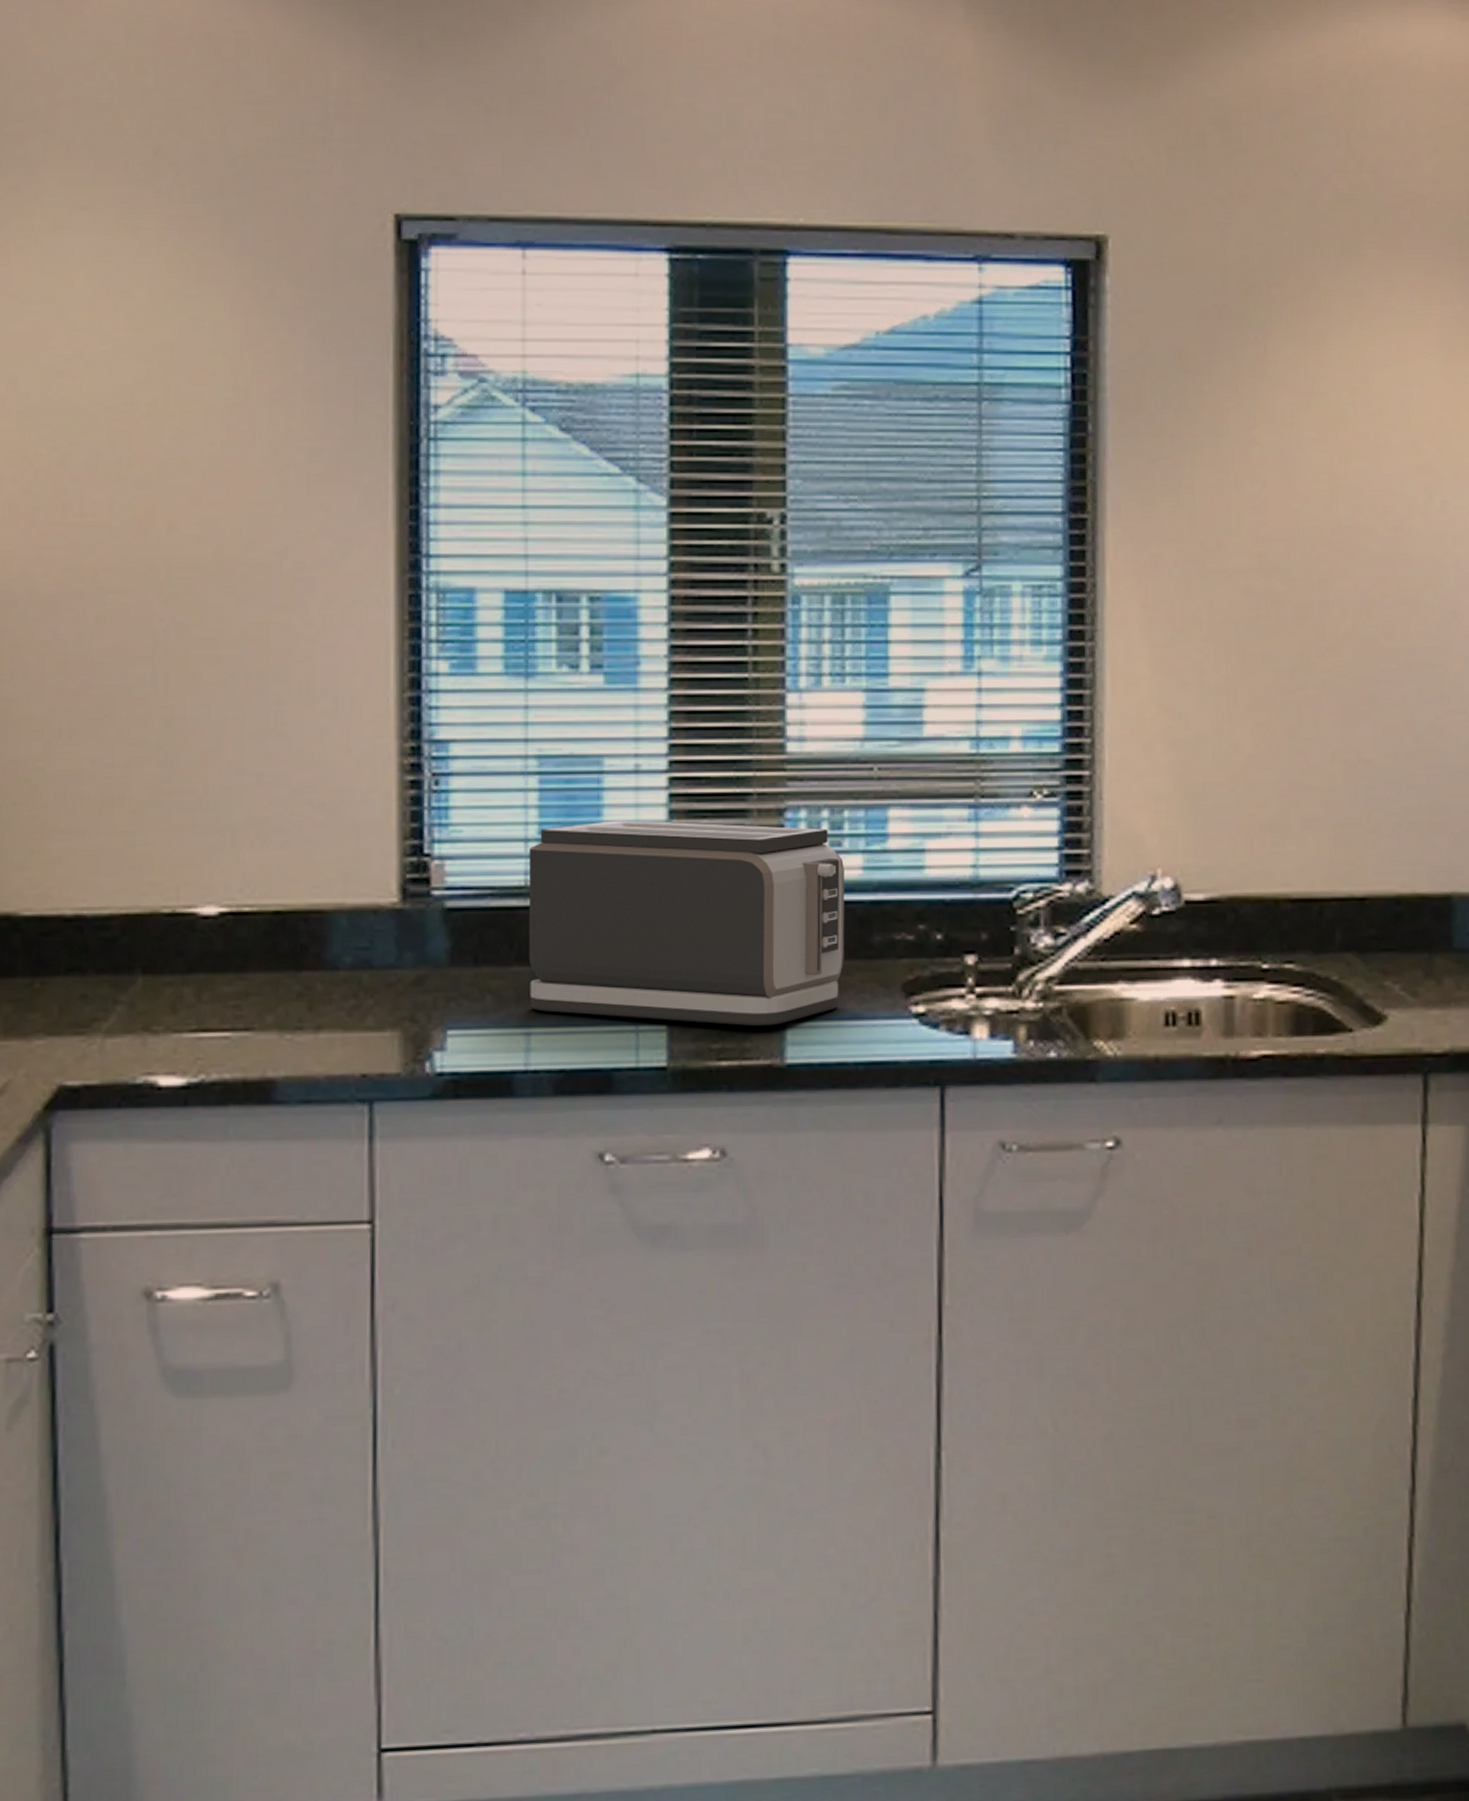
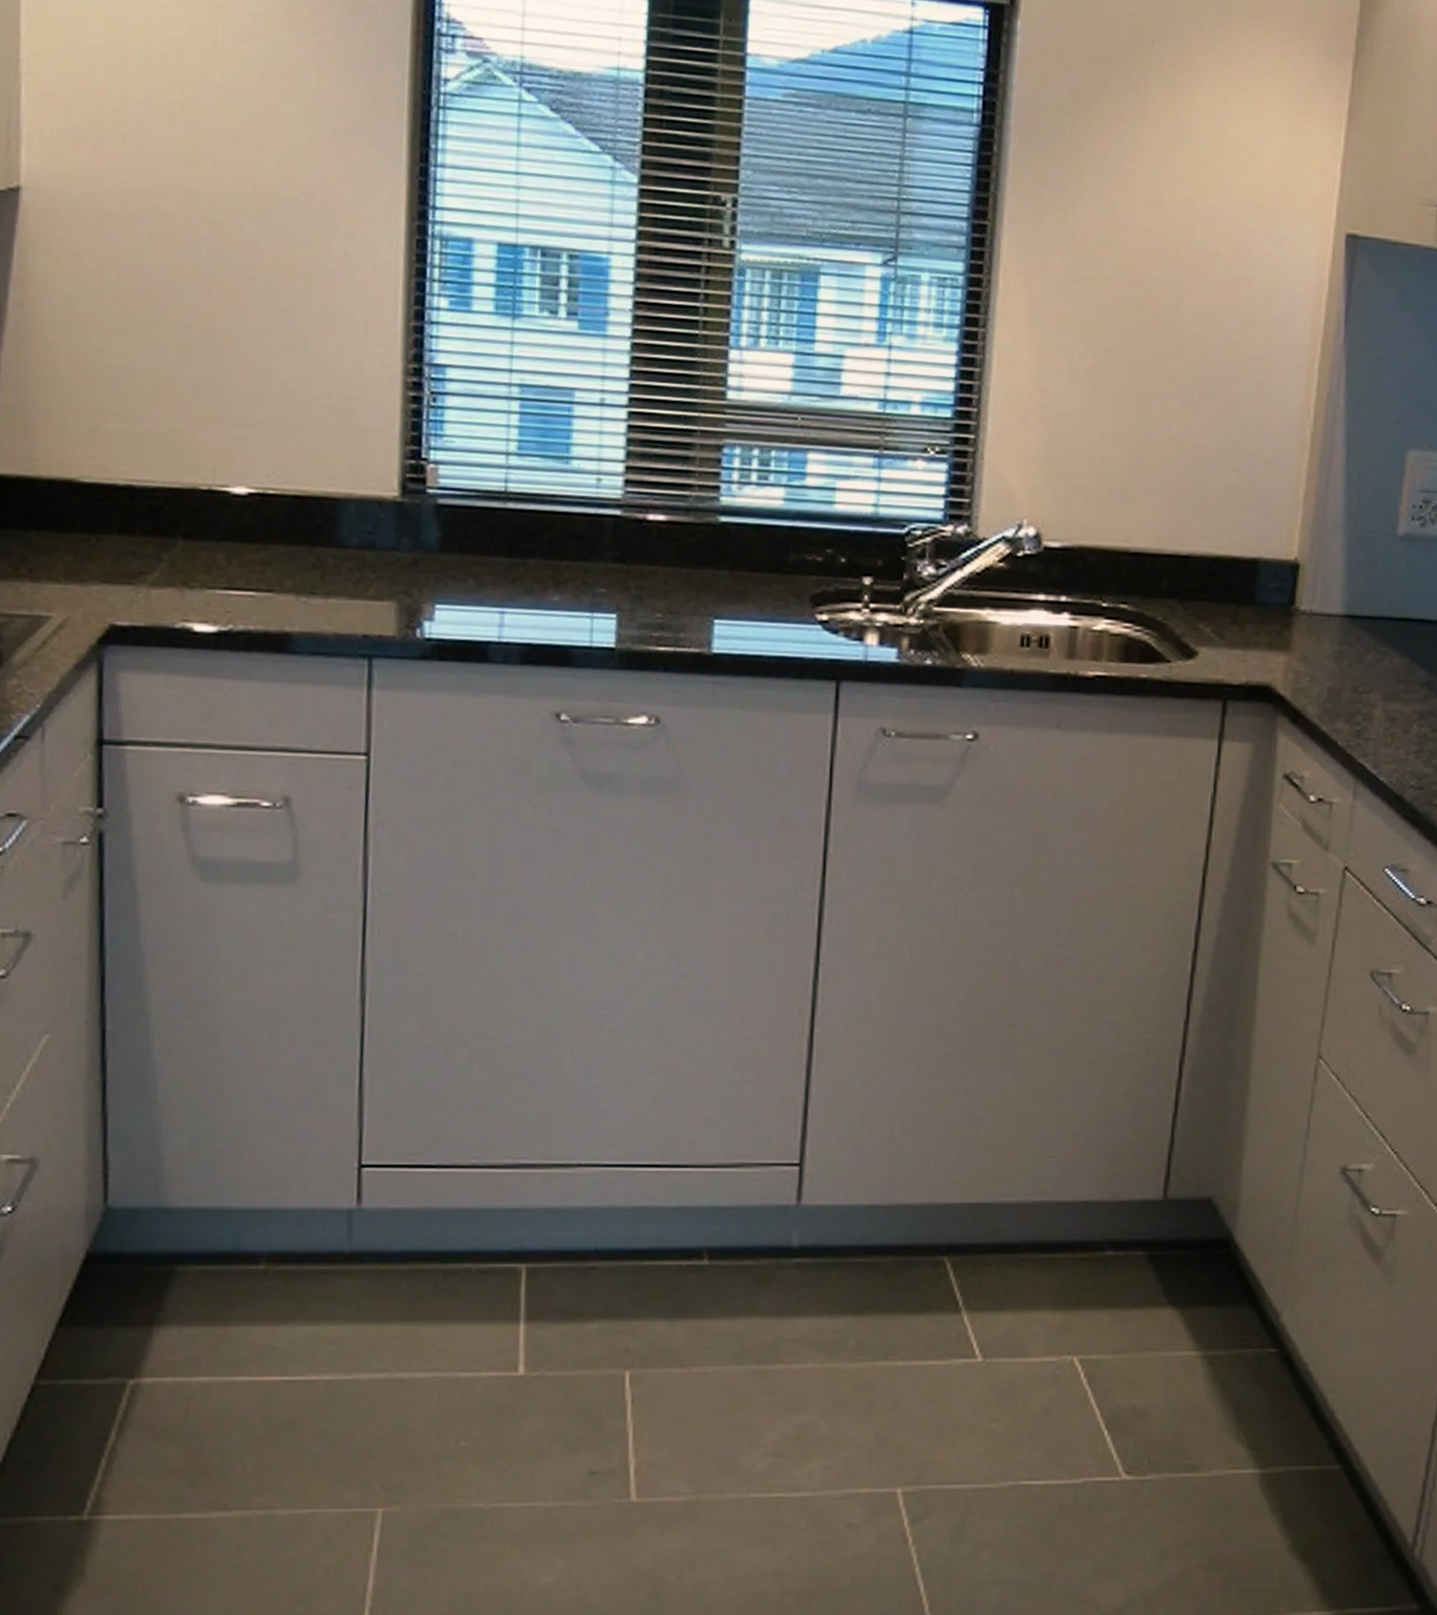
toaster: present [528,820,845,1026] -> none [505,443,769,621]

